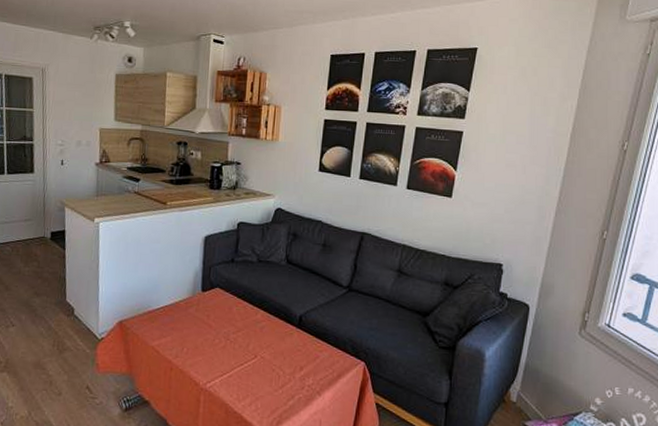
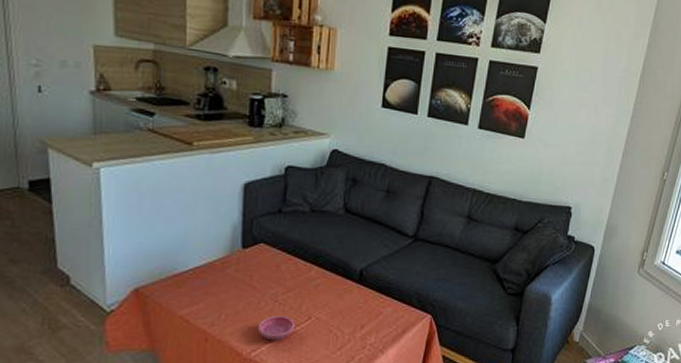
saucer: none [212,352,244,375] -> present [257,316,296,341]

